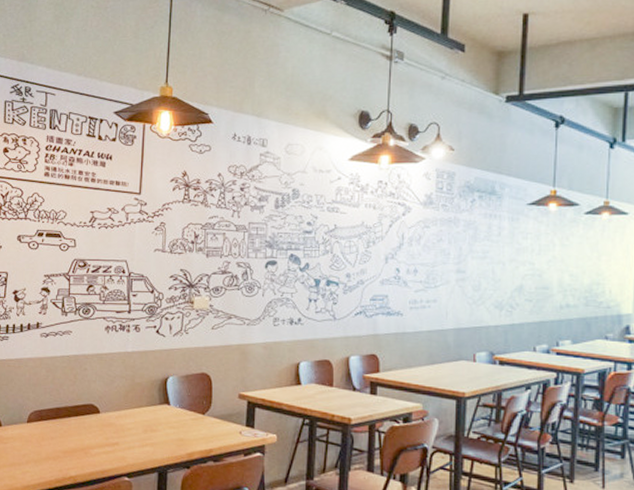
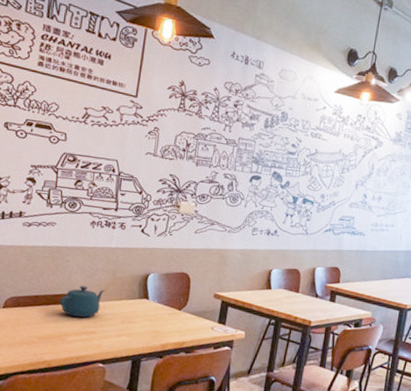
teapot: none [81,394,125,428] -> present [60,285,105,318]

